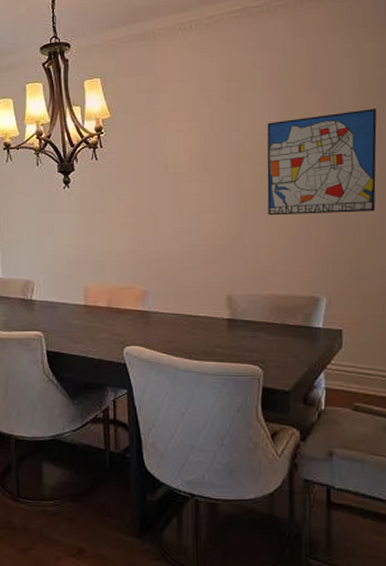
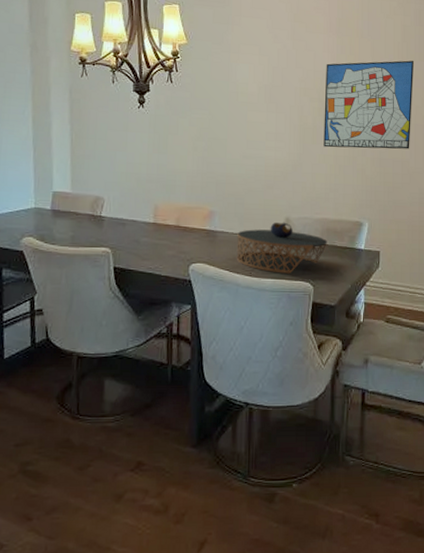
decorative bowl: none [173,300,277,356] -> present [236,222,327,274]

